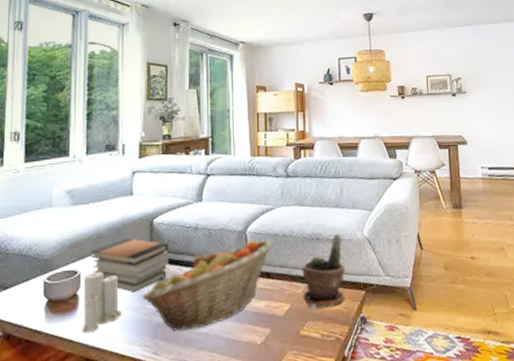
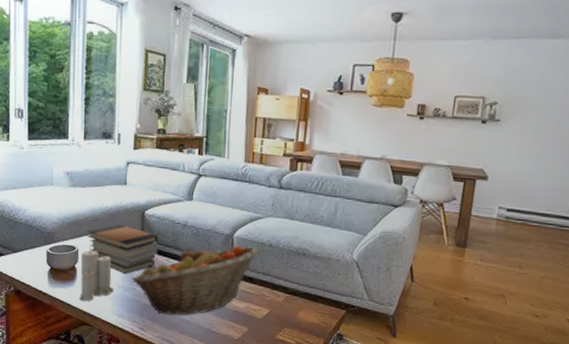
potted plant: present [302,233,345,309] -> none [282,251,329,320]

